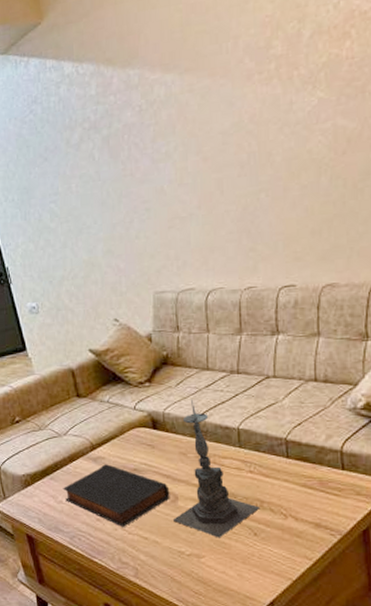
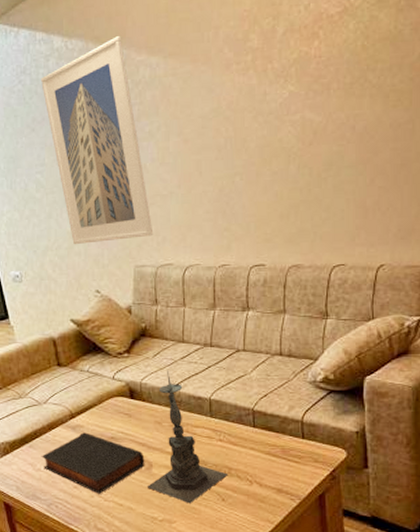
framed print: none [52,56,173,274] -> present [41,36,154,245]

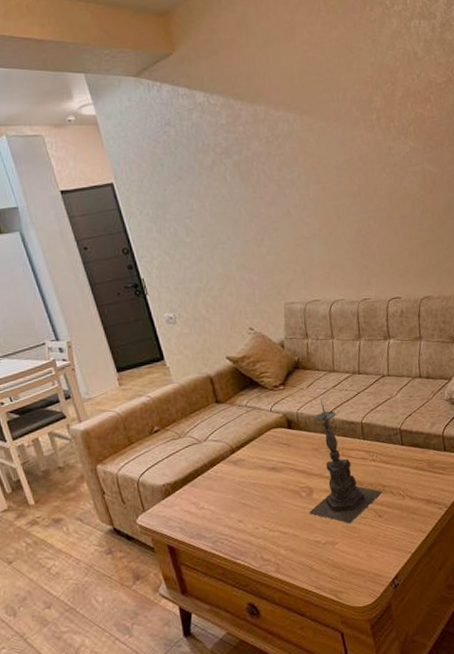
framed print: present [41,36,154,245] -> none [186,94,300,286]
book: present [41,432,145,494] -> none [204,466,306,525]

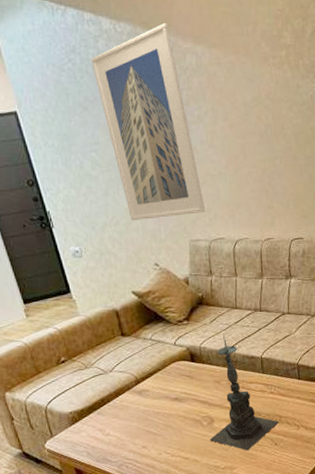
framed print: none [186,94,300,286] -> present [91,23,206,221]

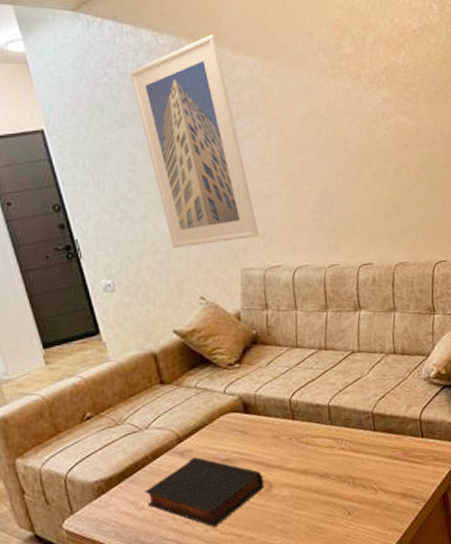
book: none [109,396,207,451] -> present [144,457,264,527]
candle holder: present [209,334,280,451] -> none [267,378,353,524]

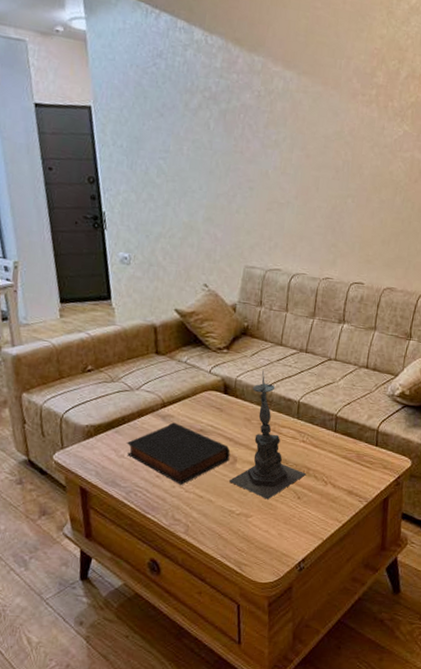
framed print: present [130,35,260,249] -> none [176,43,267,240]
candle holder: none [267,378,353,524] -> present [228,370,307,500]

